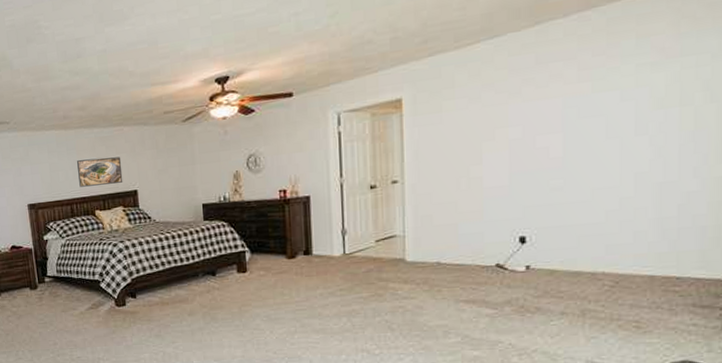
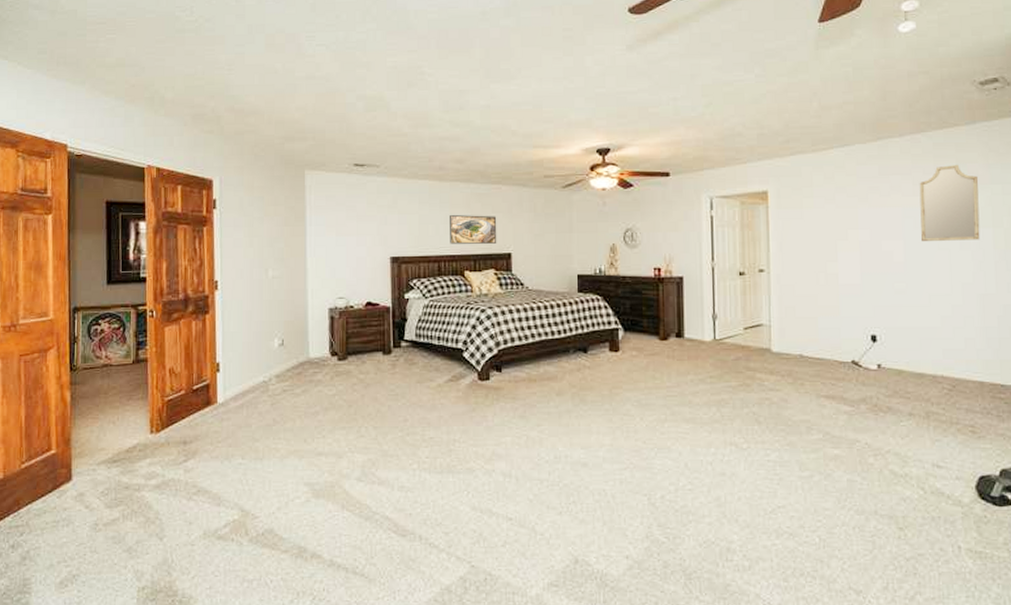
home mirror: none [586,40,665,132] -> present [919,165,980,241]

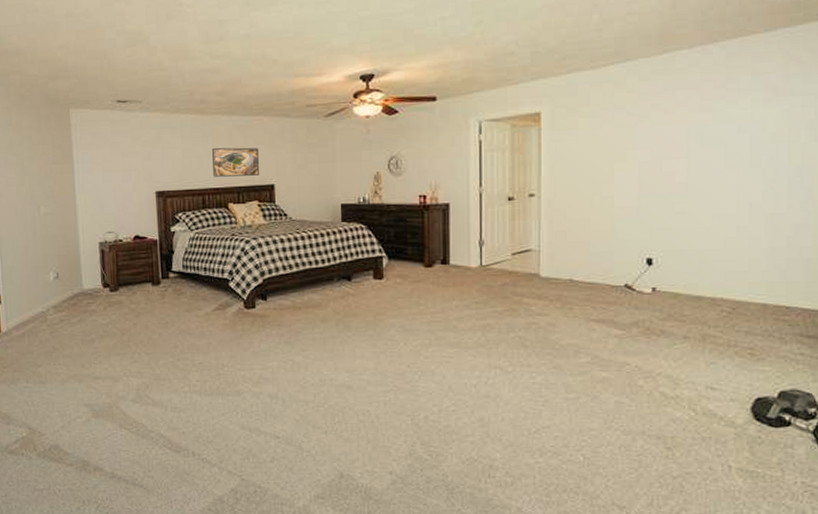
home mirror: present [919,165,980,241] -> none [707,76,776,160]

